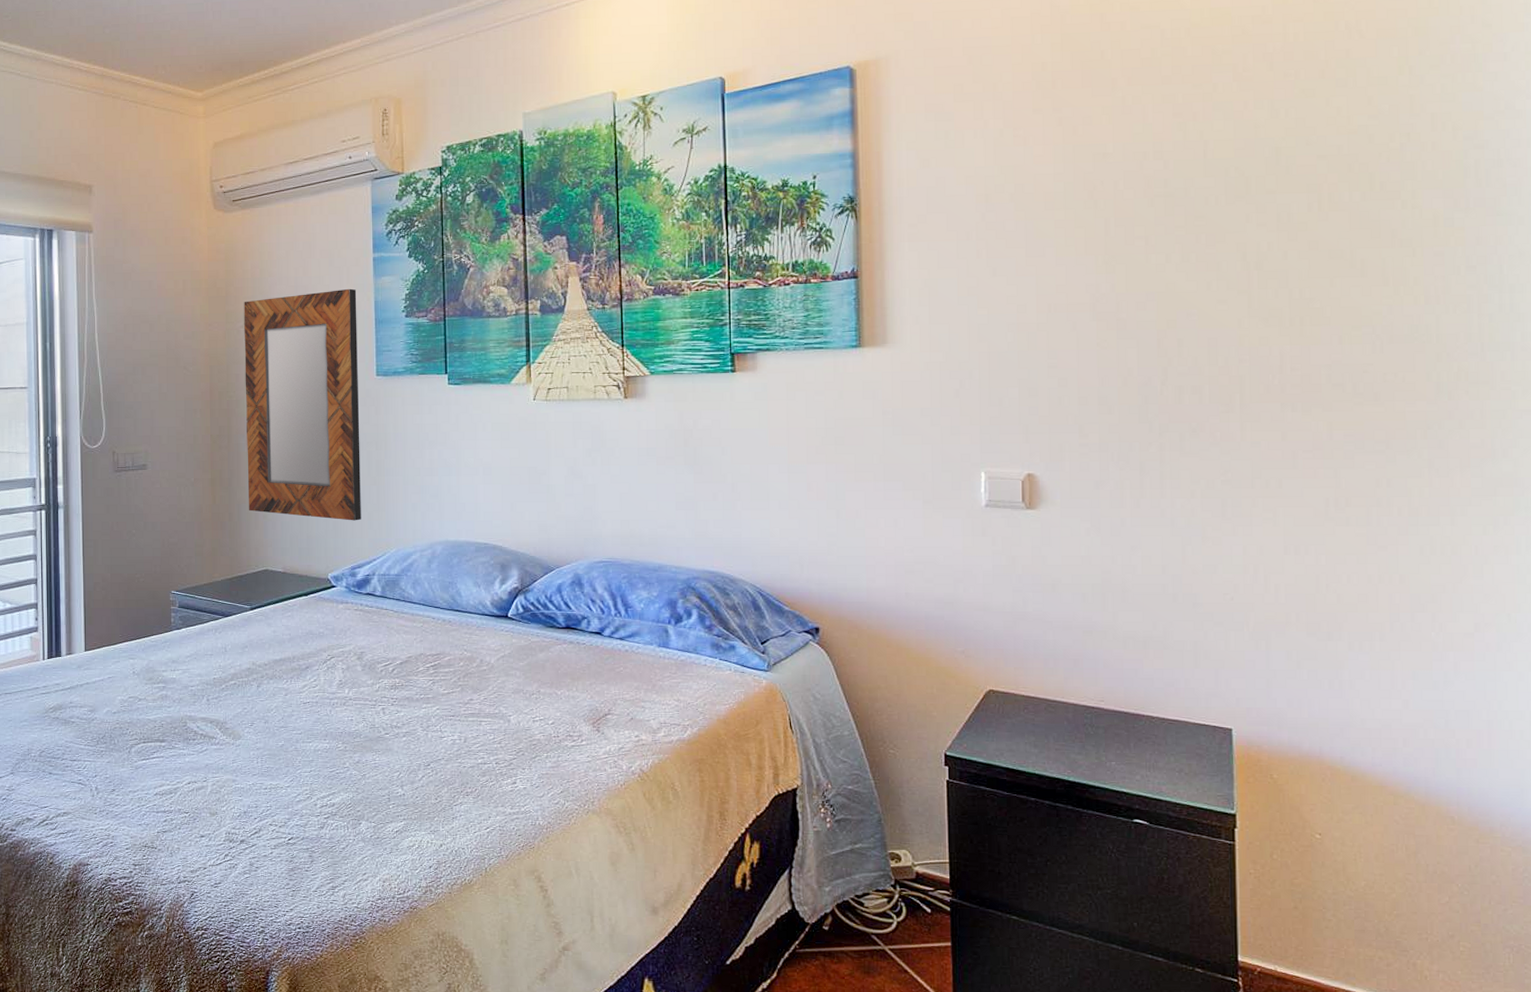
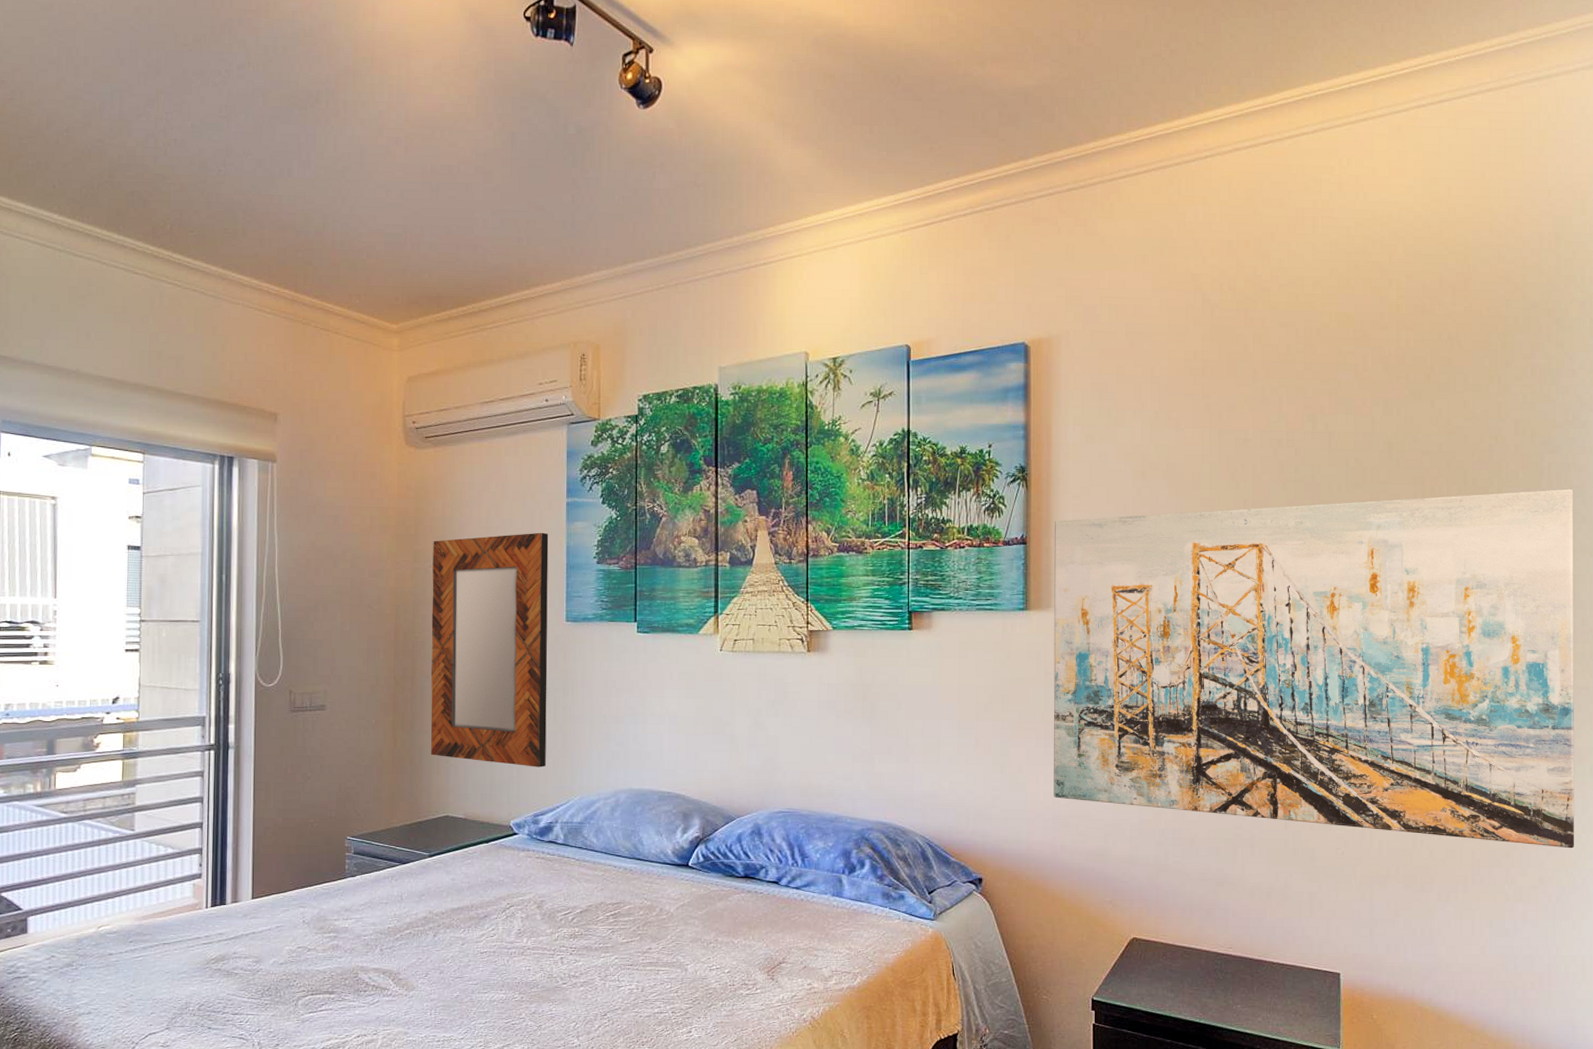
wall art: none [889,187,1519,591] -> present [1053,488,1575,849]

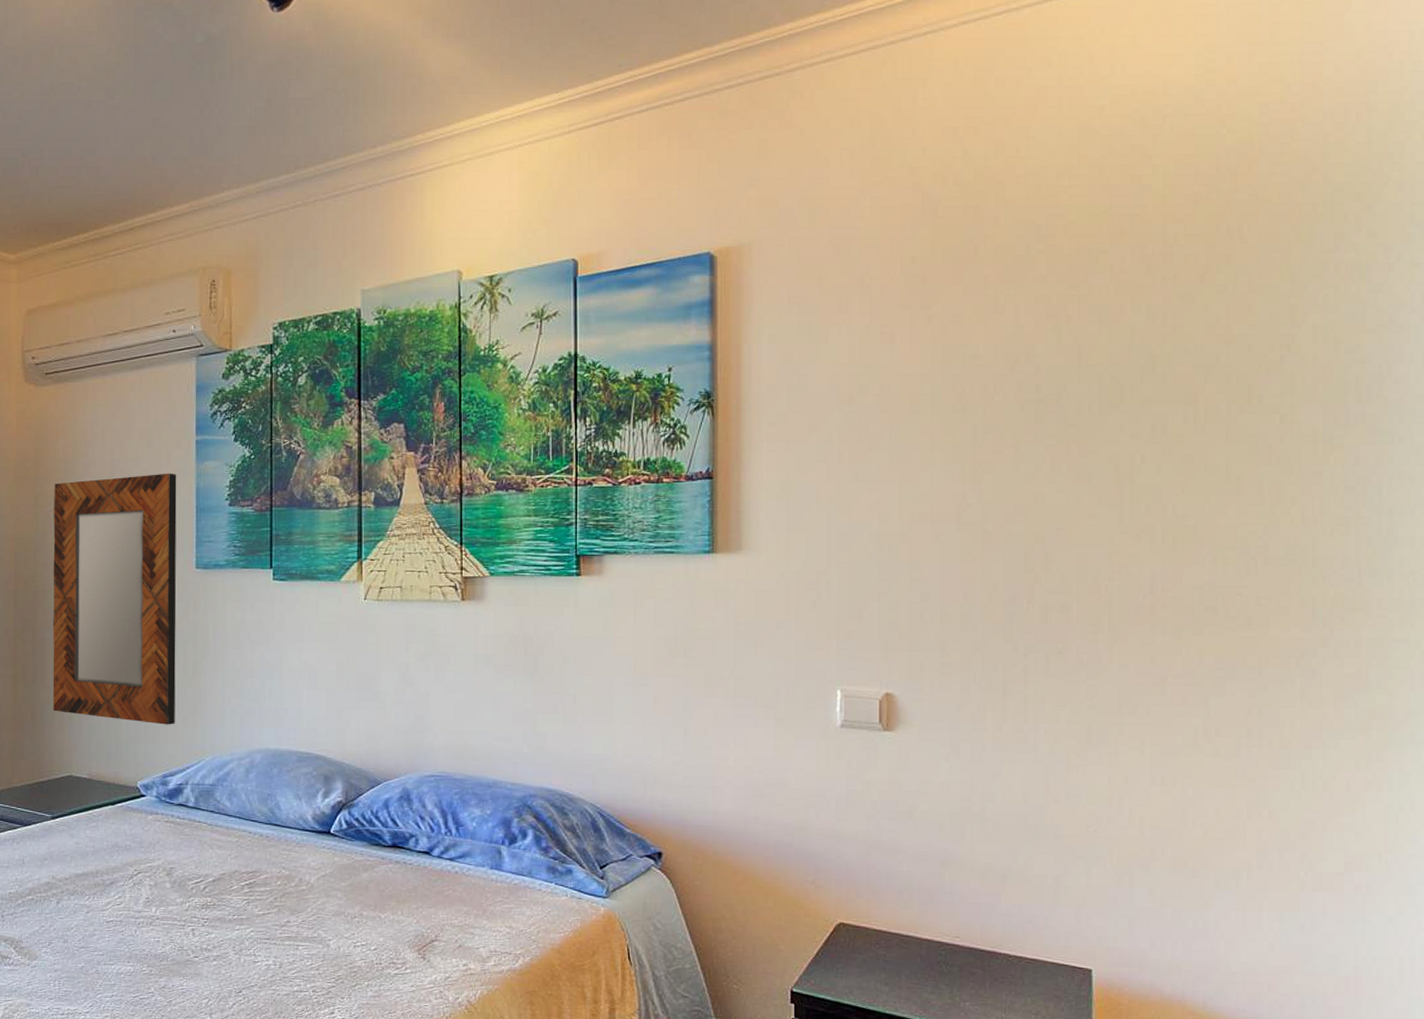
wall art: present [1053,488,1575,849] -> none [745,405,1390,830]

